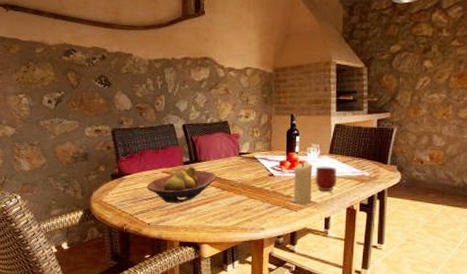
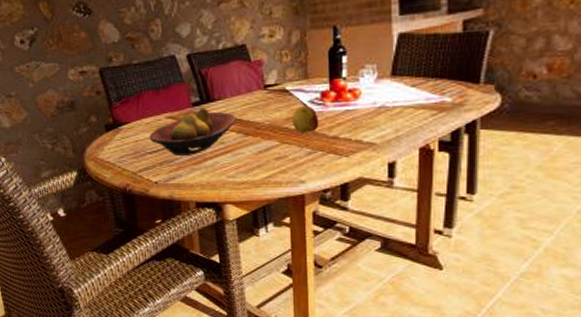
apple: none [258,170,278,191] -> present [292,105,319,133]
candle: present [290,162,313,204] -> none [338,90,368,146]
mug: present [315,166,338,192] -> none [372,93,405,128]

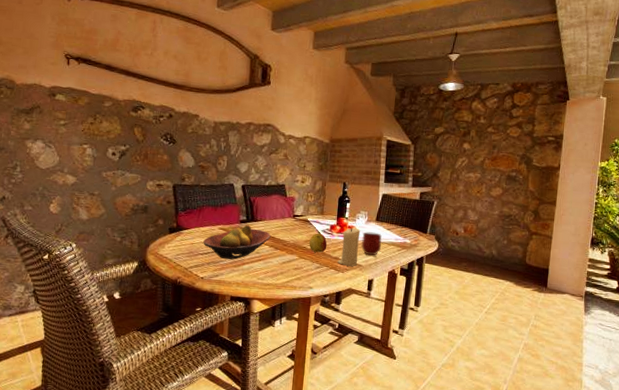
candle: none [338,90,368,146] -> present [338,227,361,266]
mug: none [372,93,405,128] -> present [361,232,382,256]

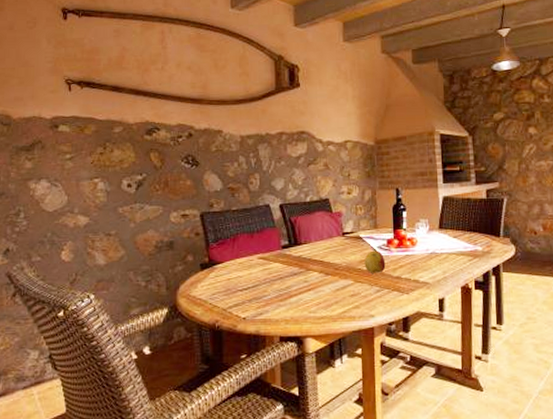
fruit bowl: present [203,224,271,260] -> none [241,250,319,294]
candle: present [338,227,361,266] -> none [400,239,423,285]
mug: present [361,232,382,256] -> none [425,242,449,270]

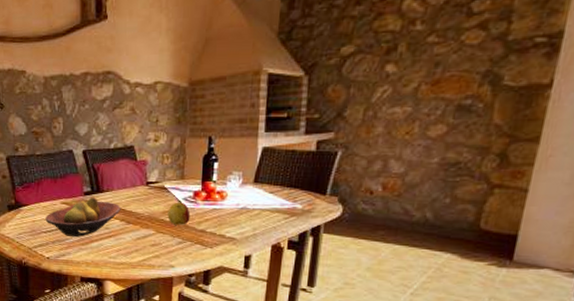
fruit bowl: none [241,250,319,294] -> present [45,197,121,238]

